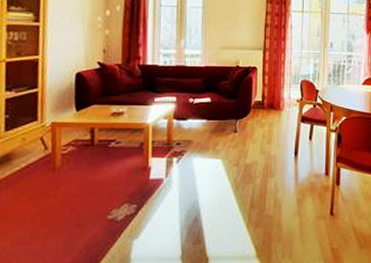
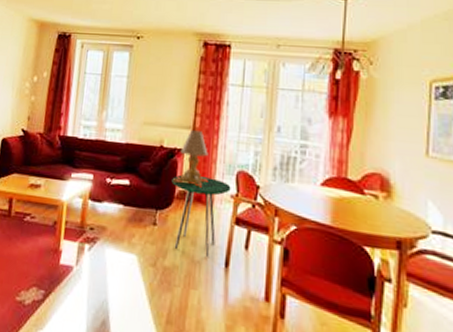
lamp: none [248,50,278,97] -> present [172,129,209,188]
side table: none [248,88,297,150] -> present [172,175,231,257]

